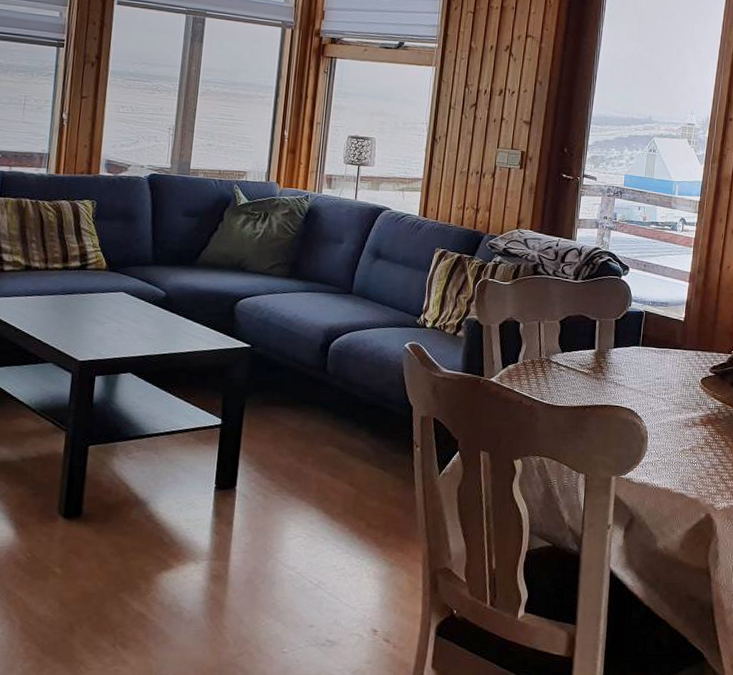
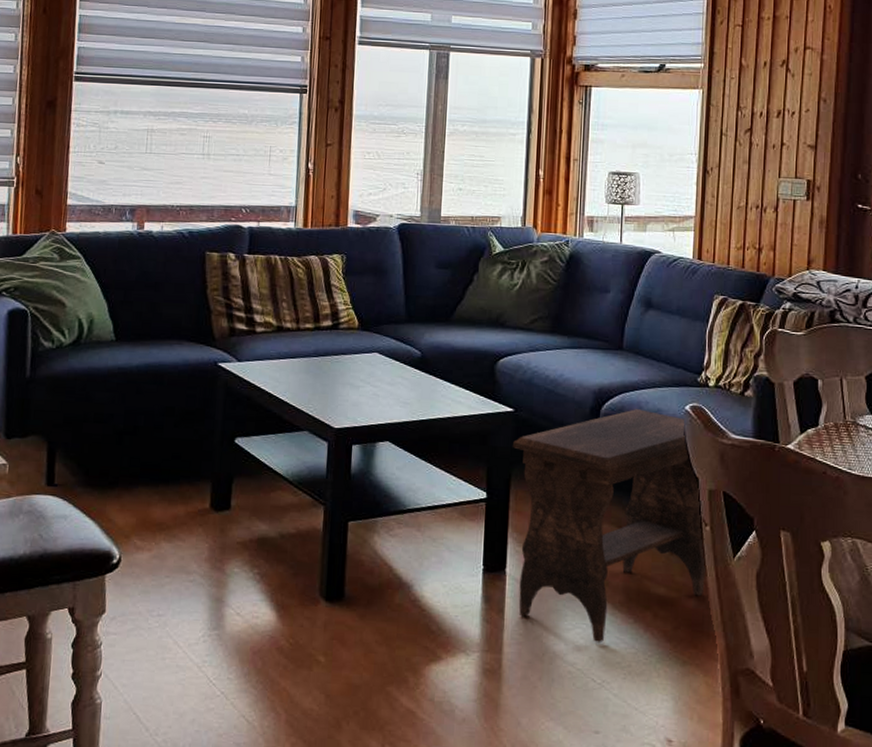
footstool: none [246,346,416,550] -> present [512,409,707,643]

